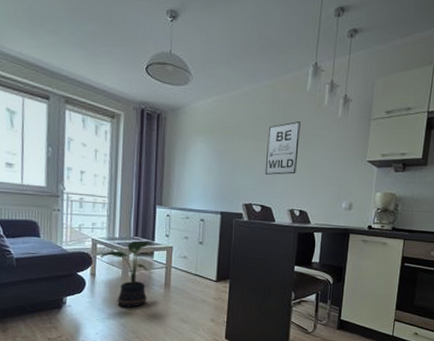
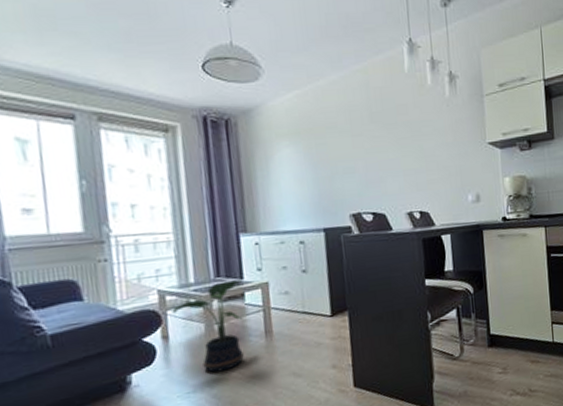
wall art: present [264,121,301,175] -> none [367,108,408,175]

